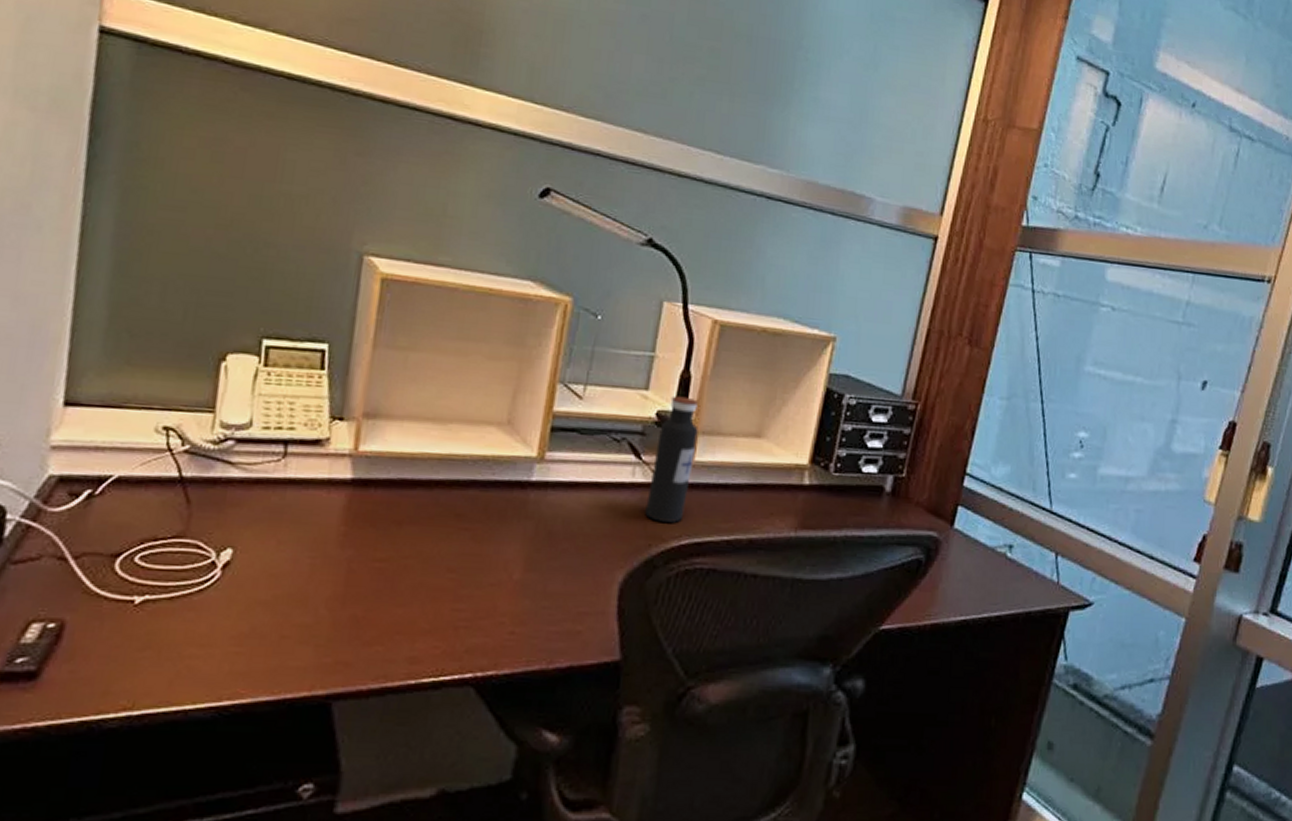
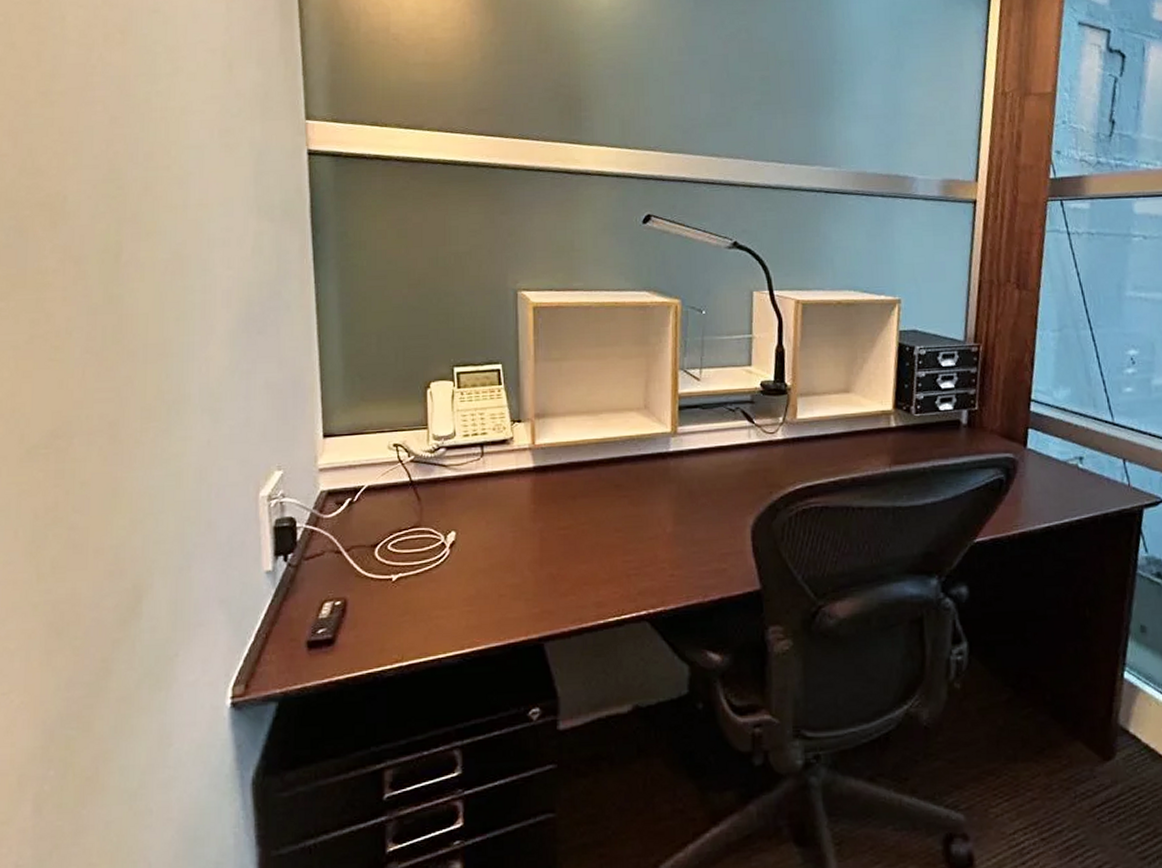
water bottle: present [645,395,698,523] -> none [763,367,797,472]

